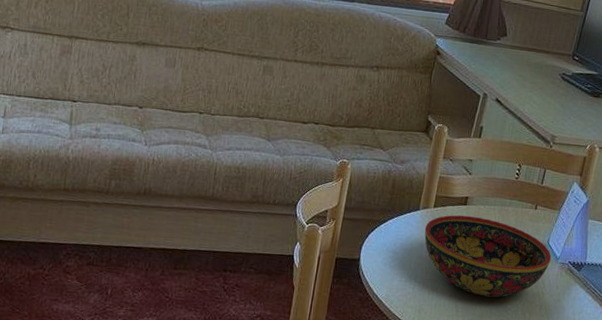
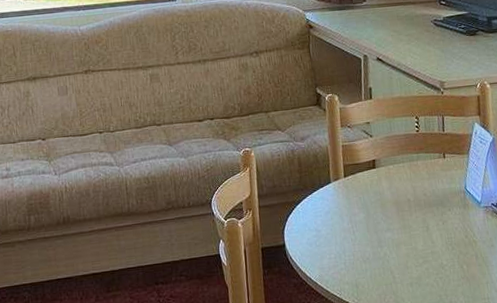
bowl: present [424,215,552,298] -> none [340,177,474,258]

